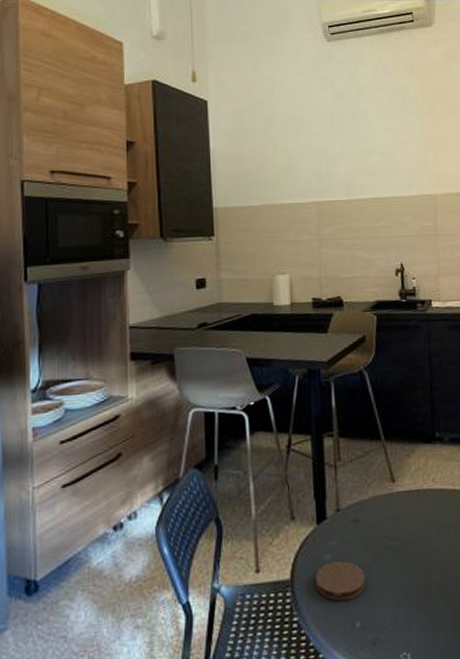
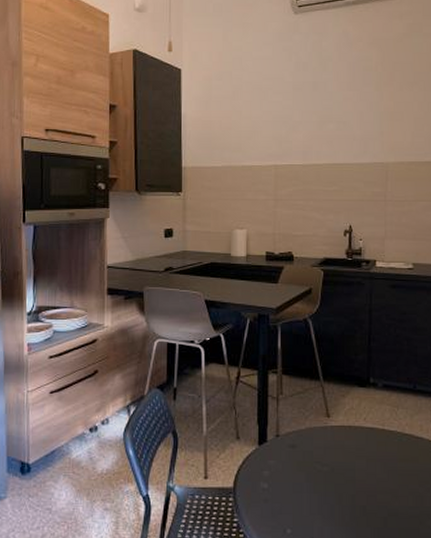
coaster: present [315,561,366,601] -> none [254,478,298,511]

